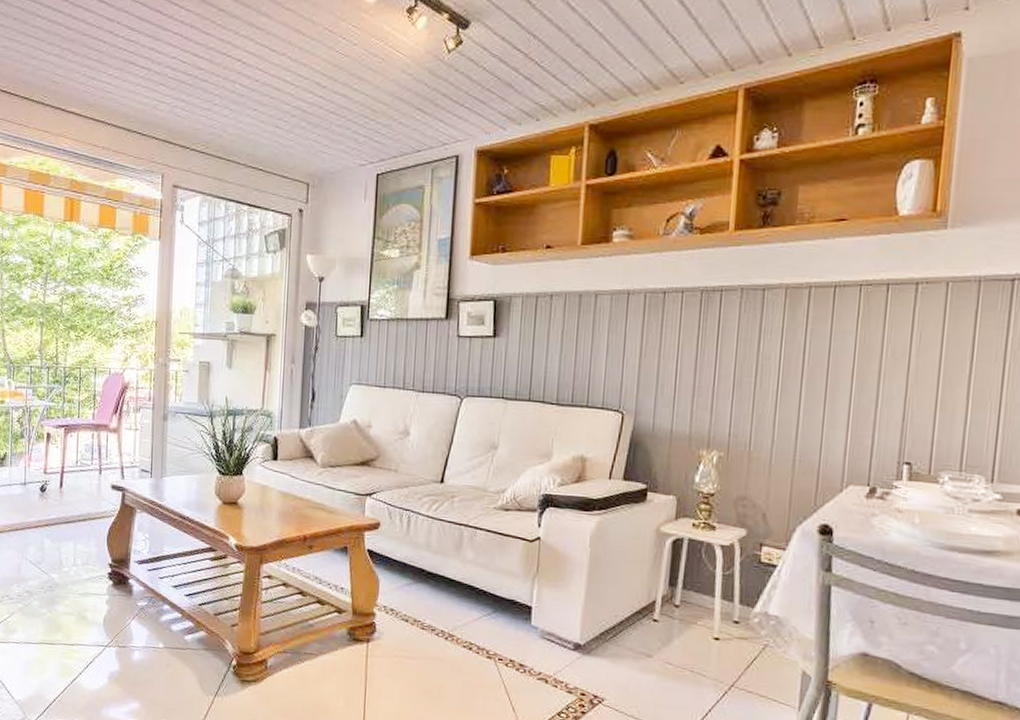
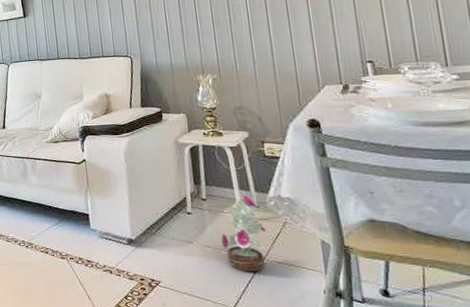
decorative plant: none [686,603,745,700] -> present [221,192,269,272]

